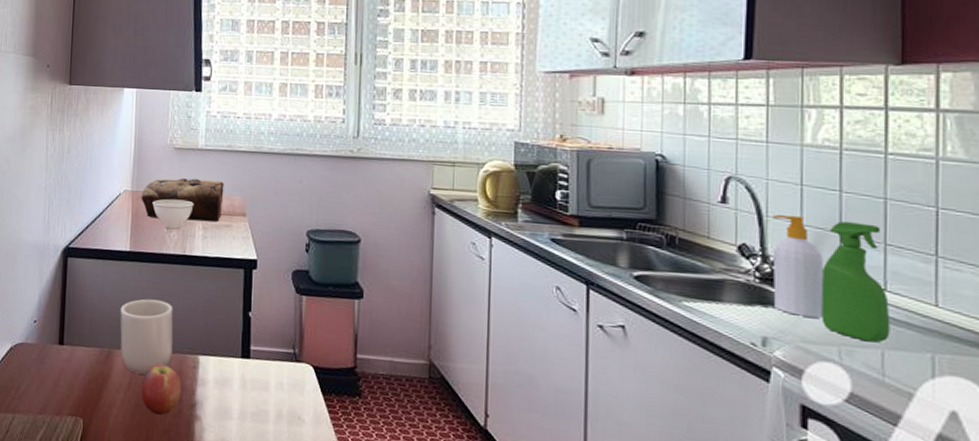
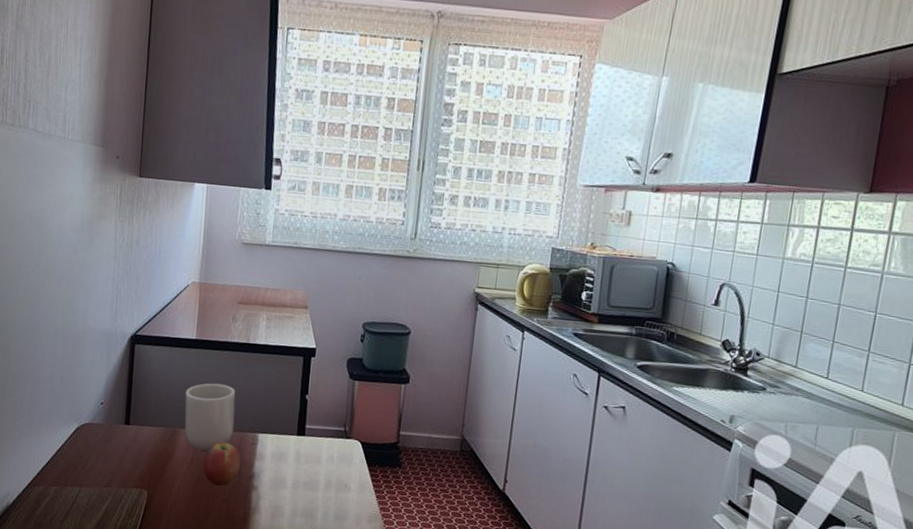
bread loaf: present [141,178,224,222] -> none [208,272,289,313]
bowl: present [152,199,194,230] -> none [219,291,259,320]
soap bottle: present [772,215,824,318] -> none [743,316,785,400]
spray bottle: present [821,221,891,343] -> none [776,322,832,420]

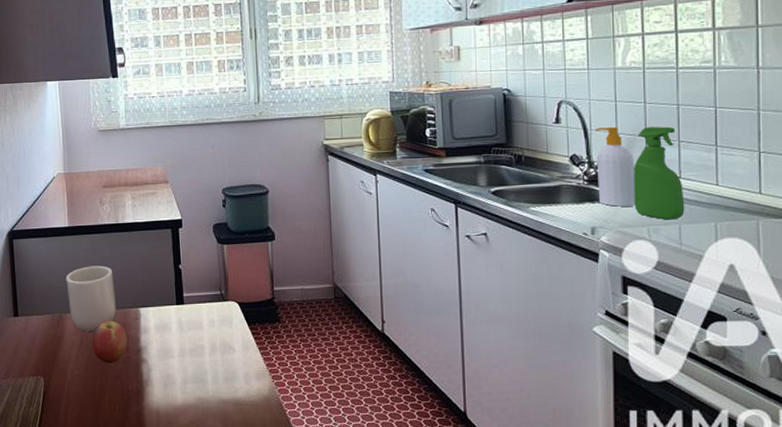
soap bottle: none [743,316,785,400] -> present [595,126,636,207]
spray bottle: none [776,322,832,420] -> present [634,126,685,220]

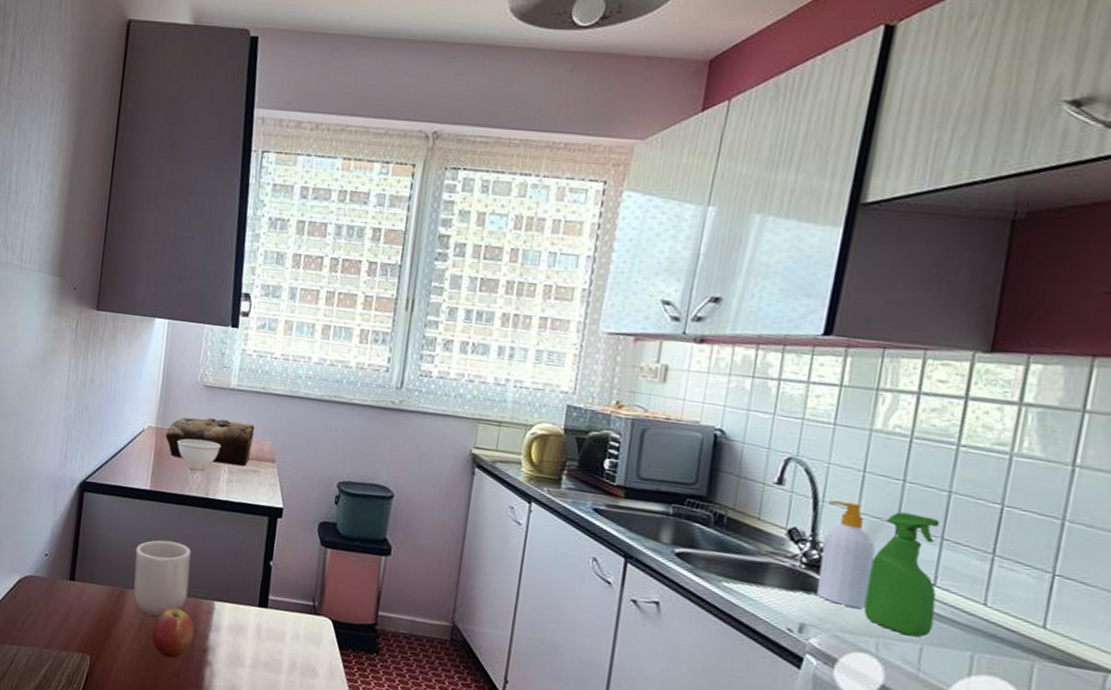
bread loaf: none [73,155,147,194] -> present [165,417,255,466]
bowl: none [84,175,122,203] -> present [177,438,221,471]

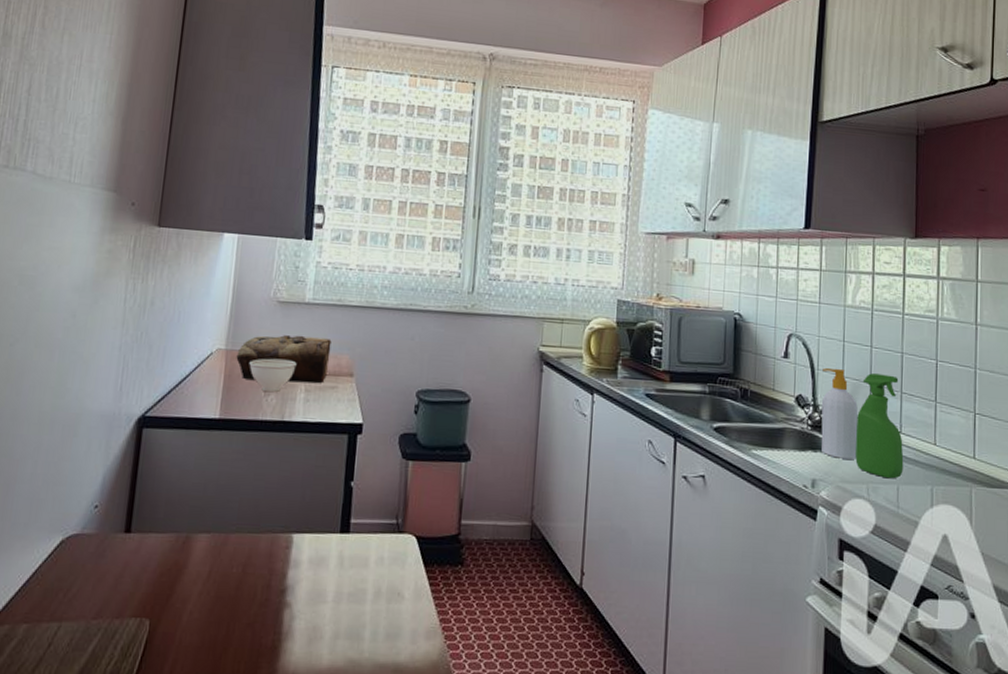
mug: present [133,540,192,617] -> none [201,472,267,561]
fruit: present [152,607,194,658] -> none [223,547,271,606]

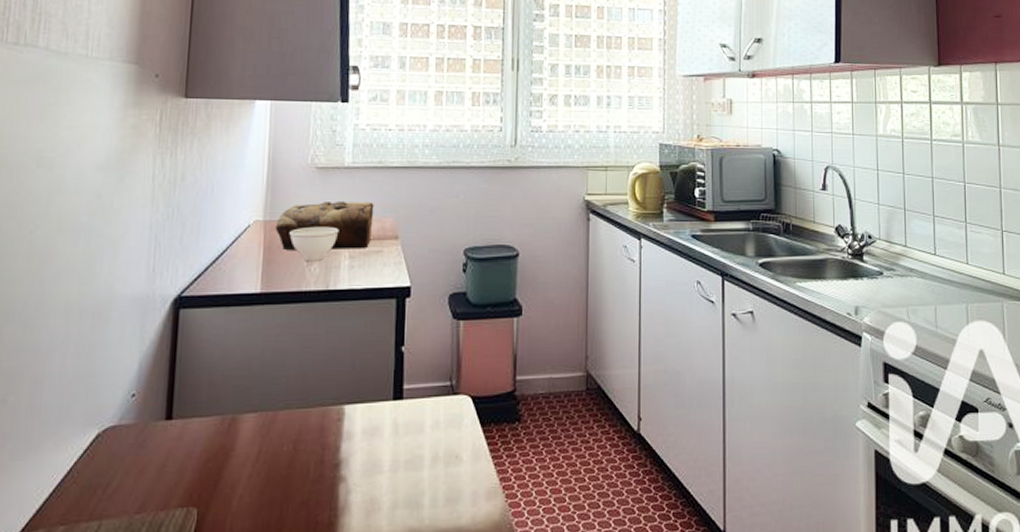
soap bottle: present [821,368,858,459] -> none [859,196,896,284]
spray bottle: present [855,373,904,479] -> none [894,199,940,300]

